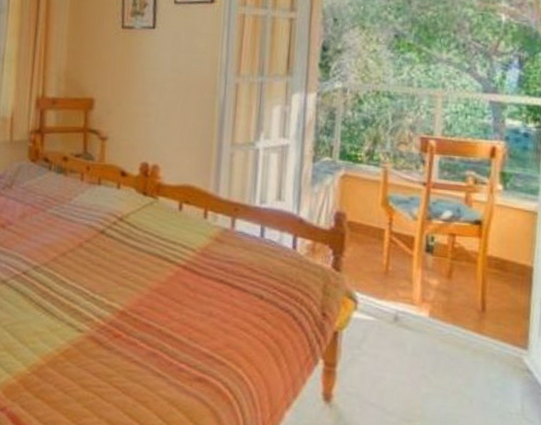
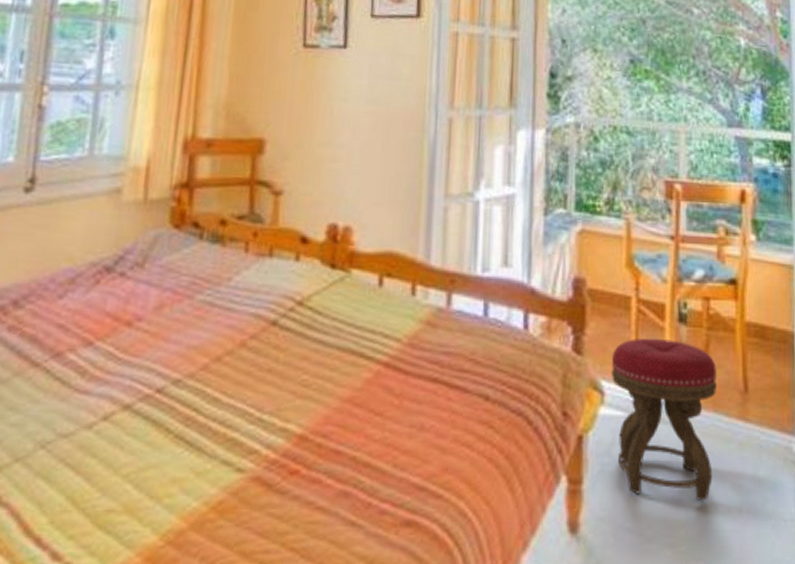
stool: none [364,262,458,391] -> present [611,338,716,500]

